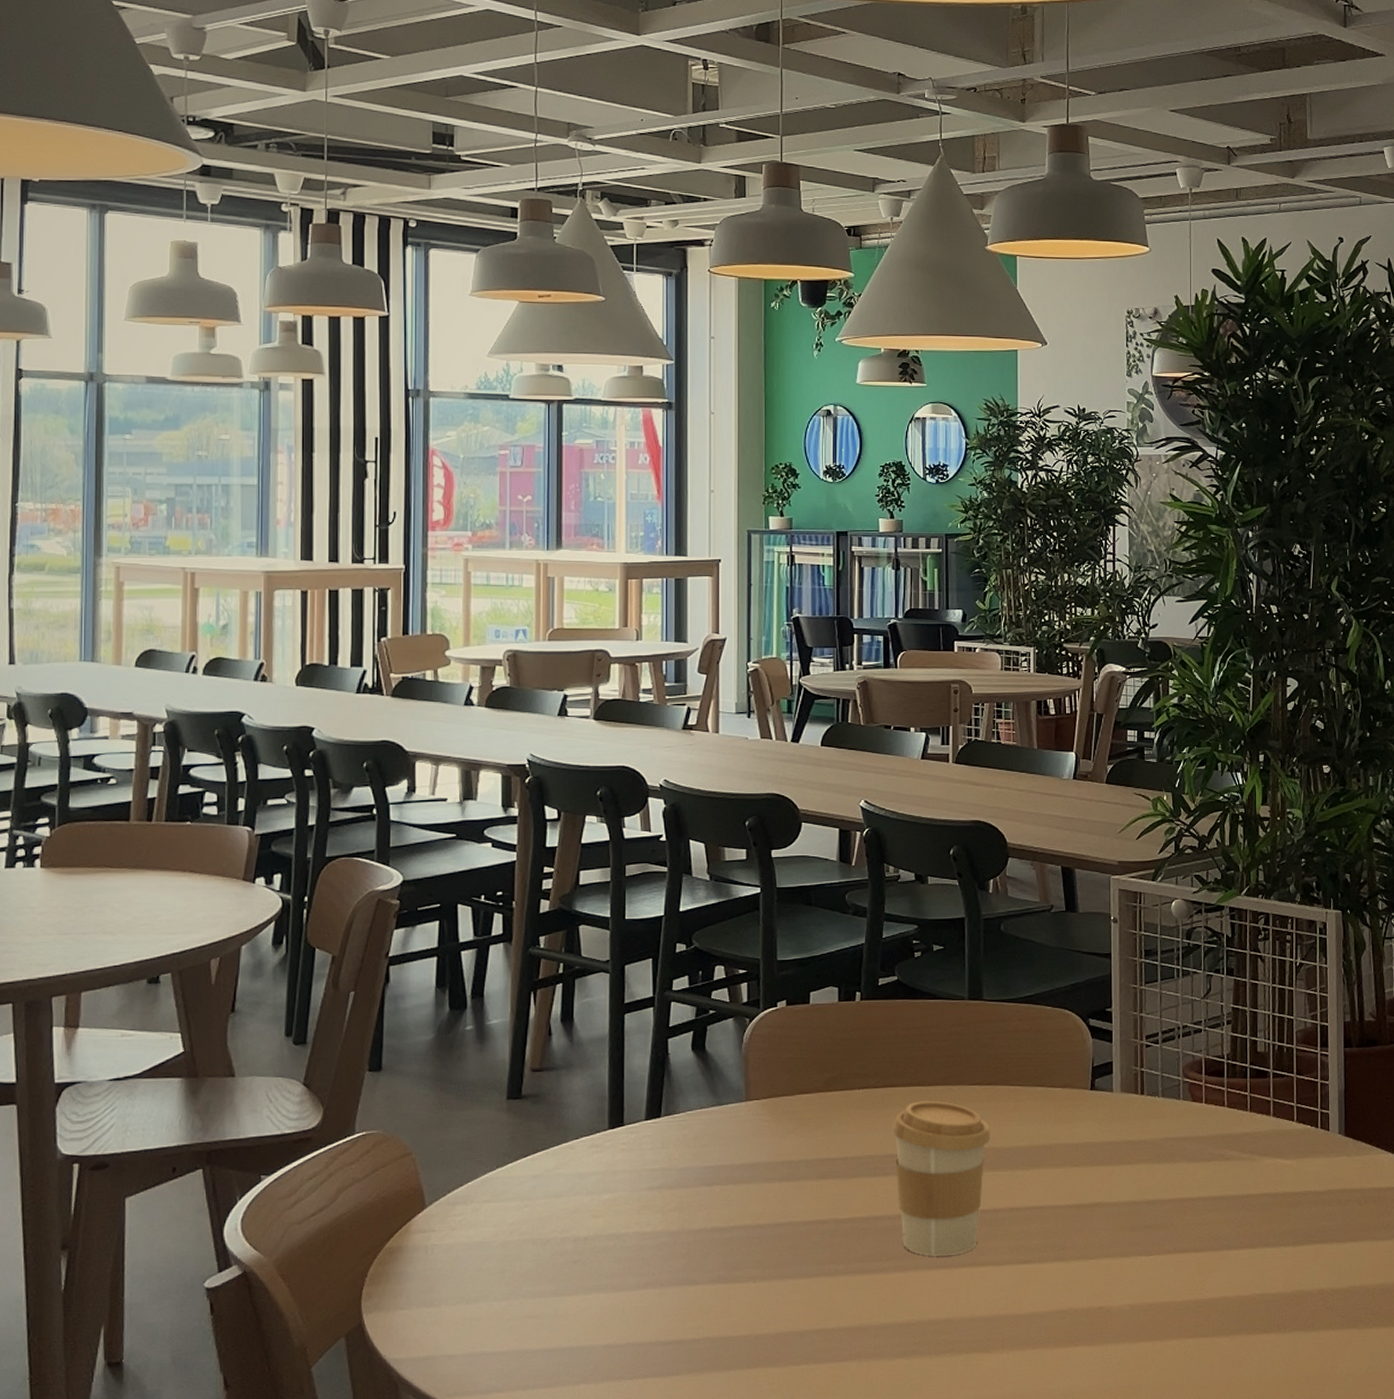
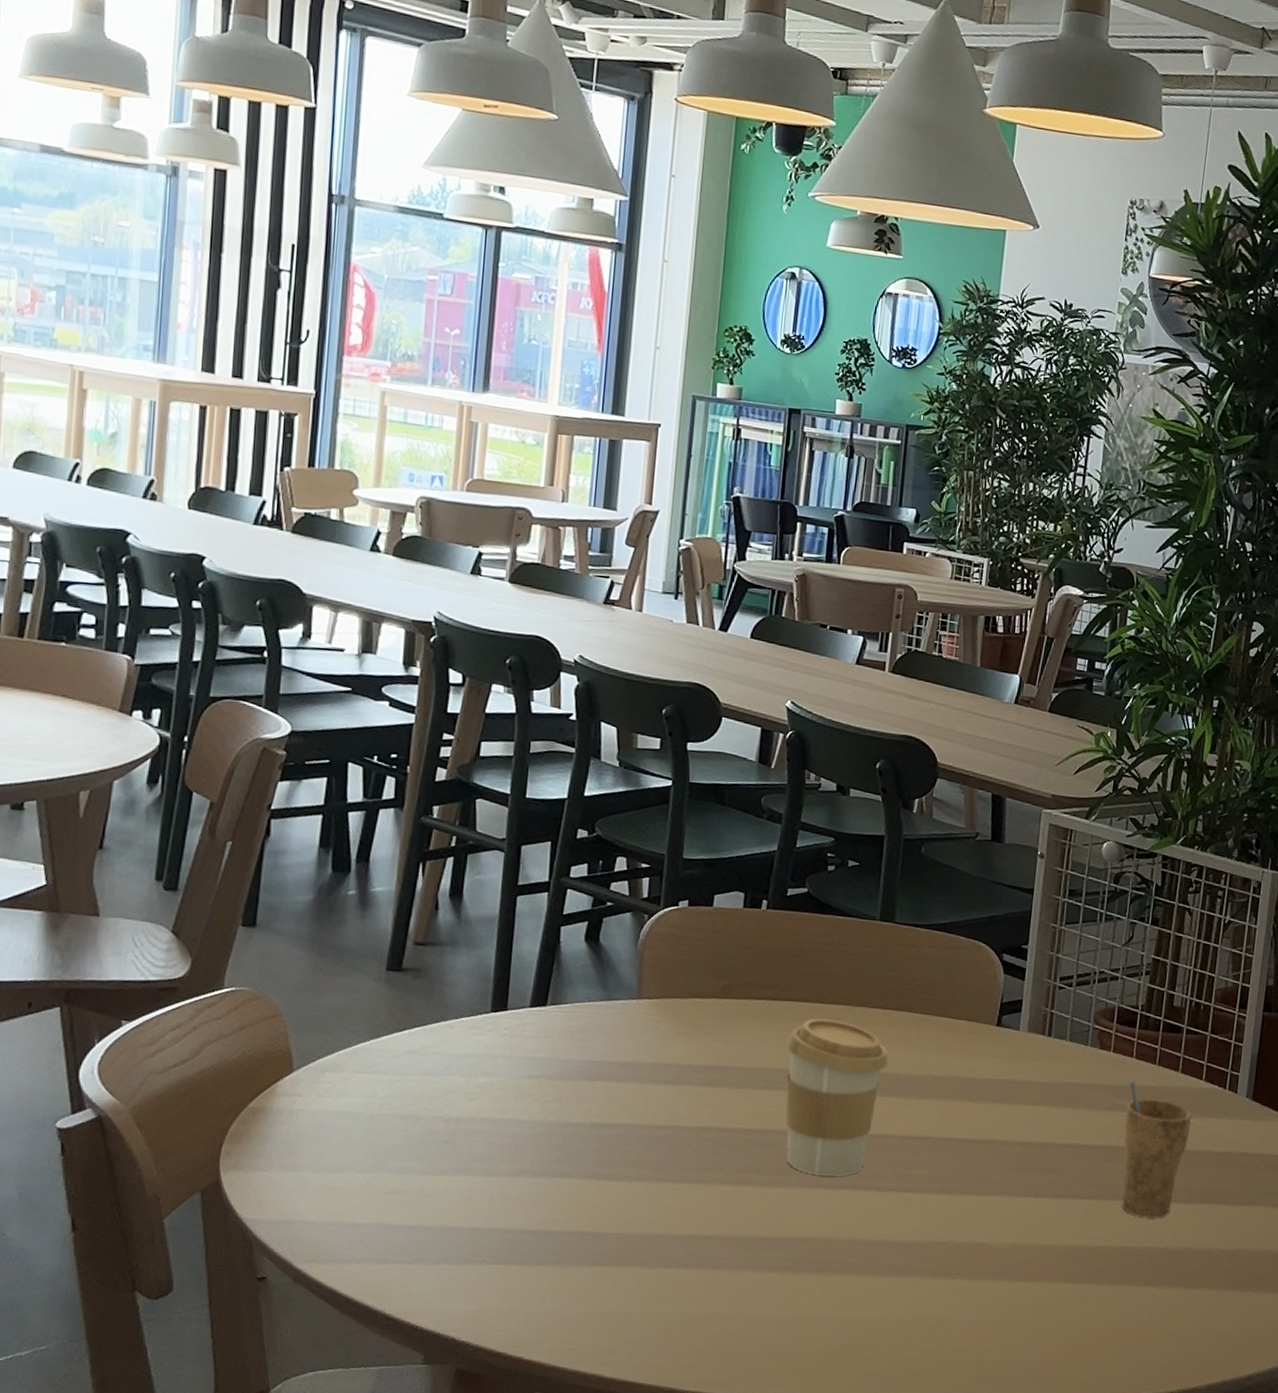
cup: none [1224,1130,1289,1265] -> present [1121,1082,1193,1219]

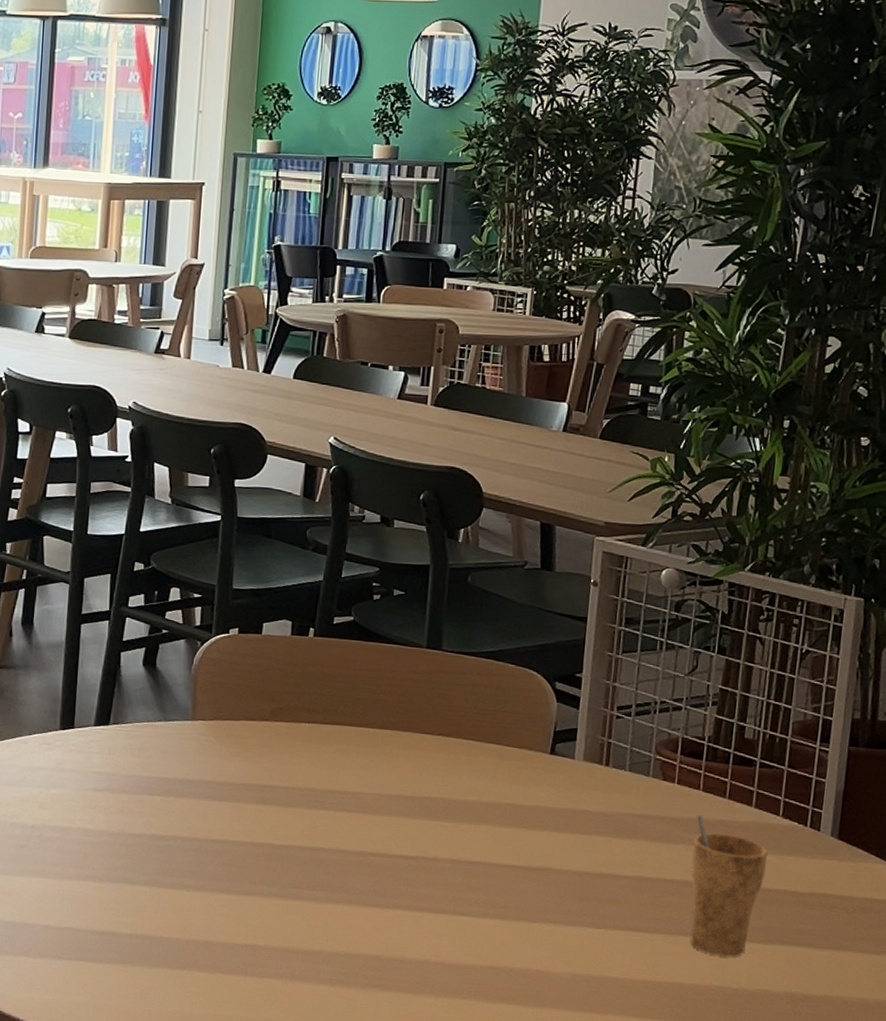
coffee cup: present [785,1018,888,1176] -> none [335,742,438,896]

